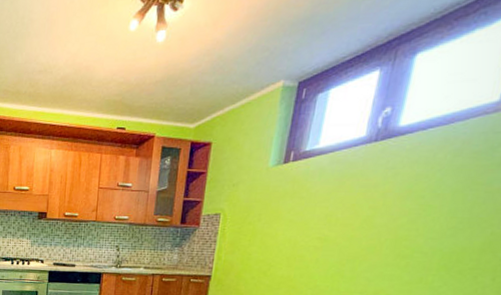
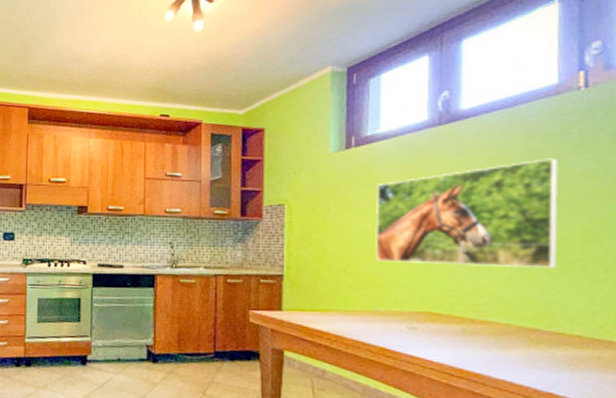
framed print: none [294,175,479,275] -> present [375,158,559,268]

